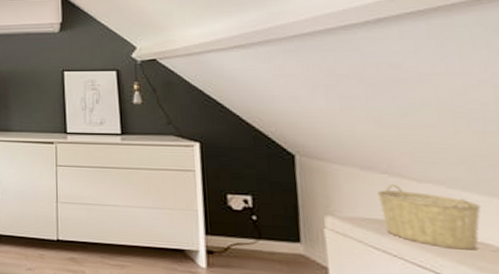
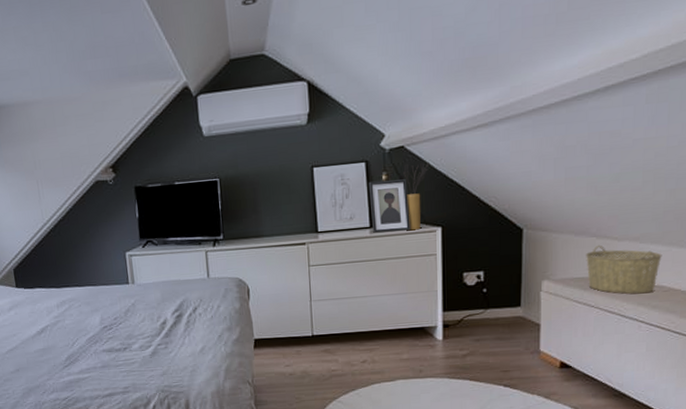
picture frame: none [119,89,166,143] -> present [368,179,412,233]
vase: none [156,77,184,143] -> present [403,162,429,231]

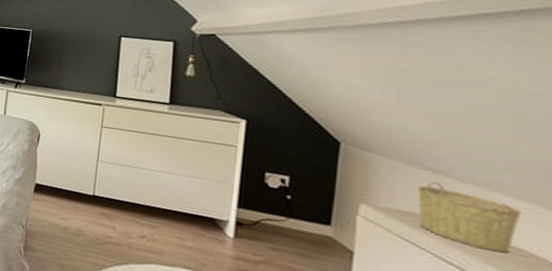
picture frame: present [368,179,412,233] -> none [171,60,215,116]
vase: present [403,162,429,231] -> none [210,52,241,118]

